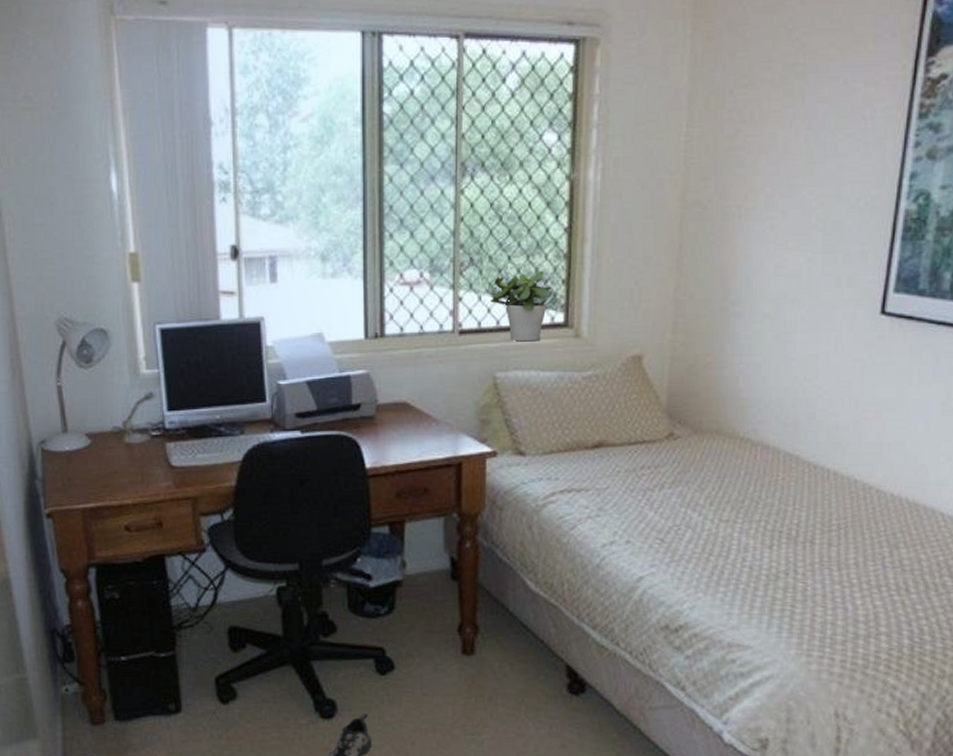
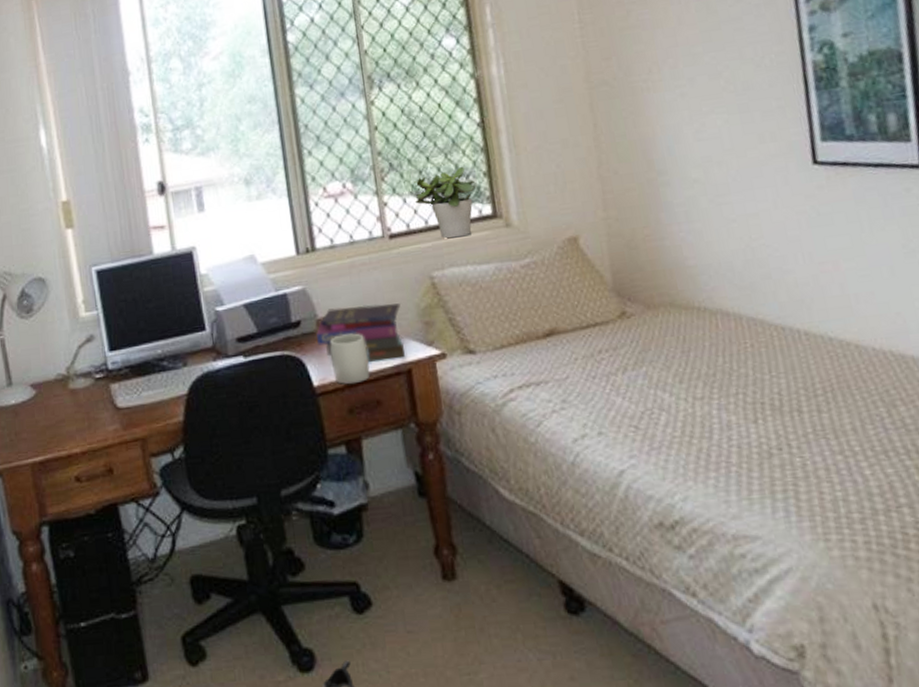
books: none [375,396,460,451] -> present [316,303,405,362]
mug: none [385,422,422,471] -> present [329,333,370,385]

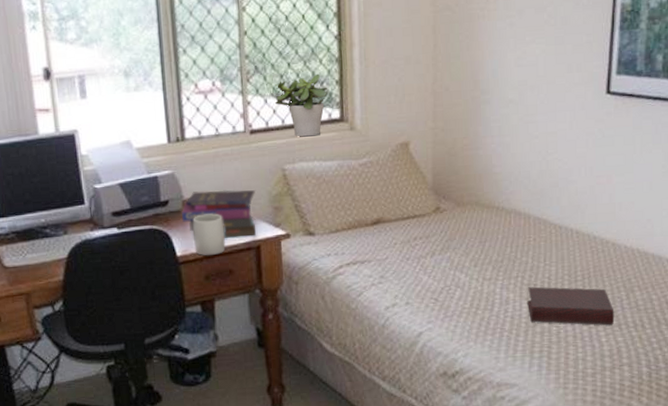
book: none [753,404,877,453] -> present [527,286,615,326]

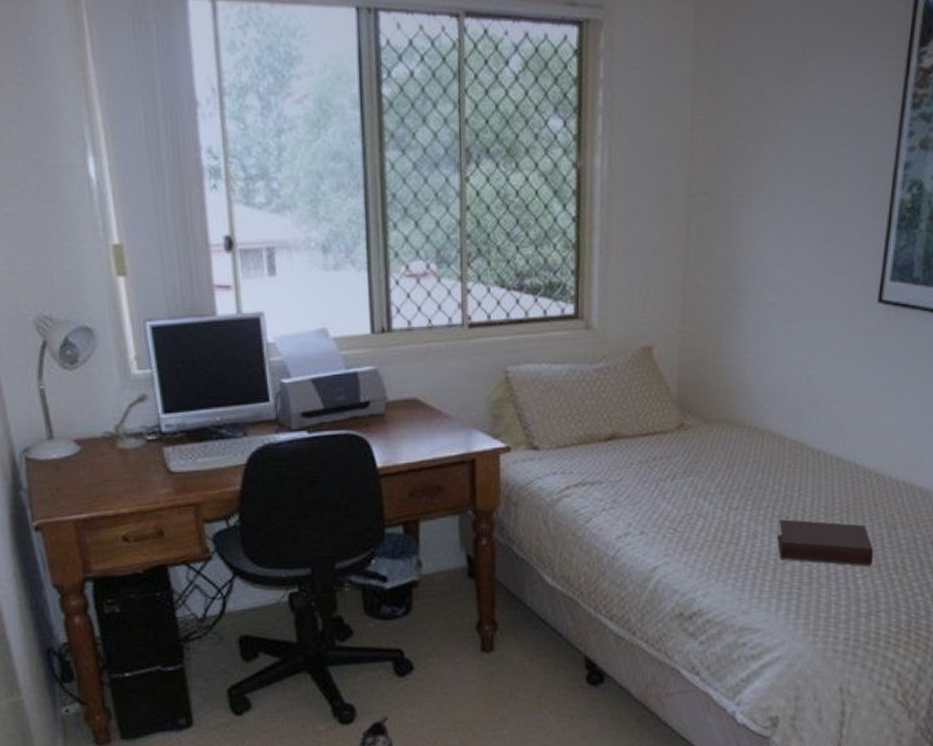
books: present [182,190,256,238] -> none [385,392,472,449]
mug: present [192,213,226,256] -> none [396,419,435,469]
potted plant: present [274,73,328,137] -> none [498,261,561,334]

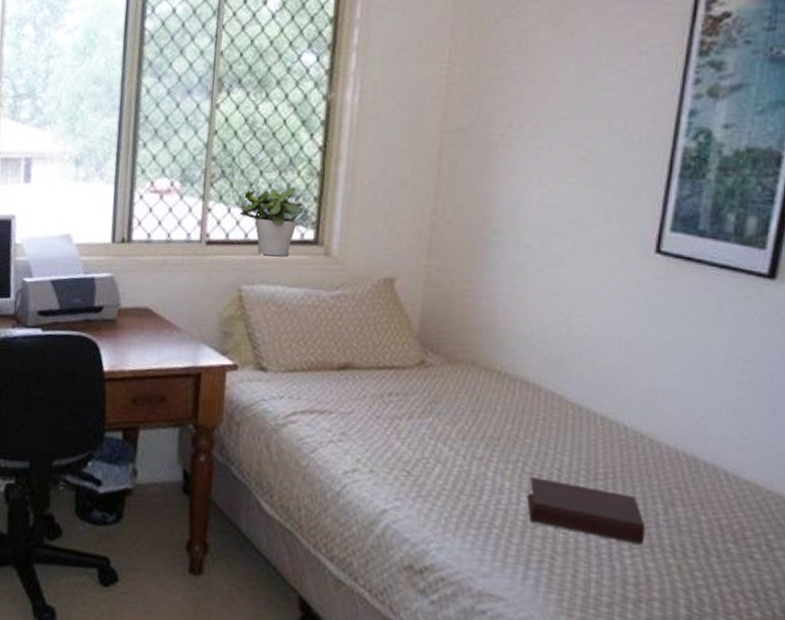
potted plant: none [498,261,561,334] -> present [239,186,303,257]

